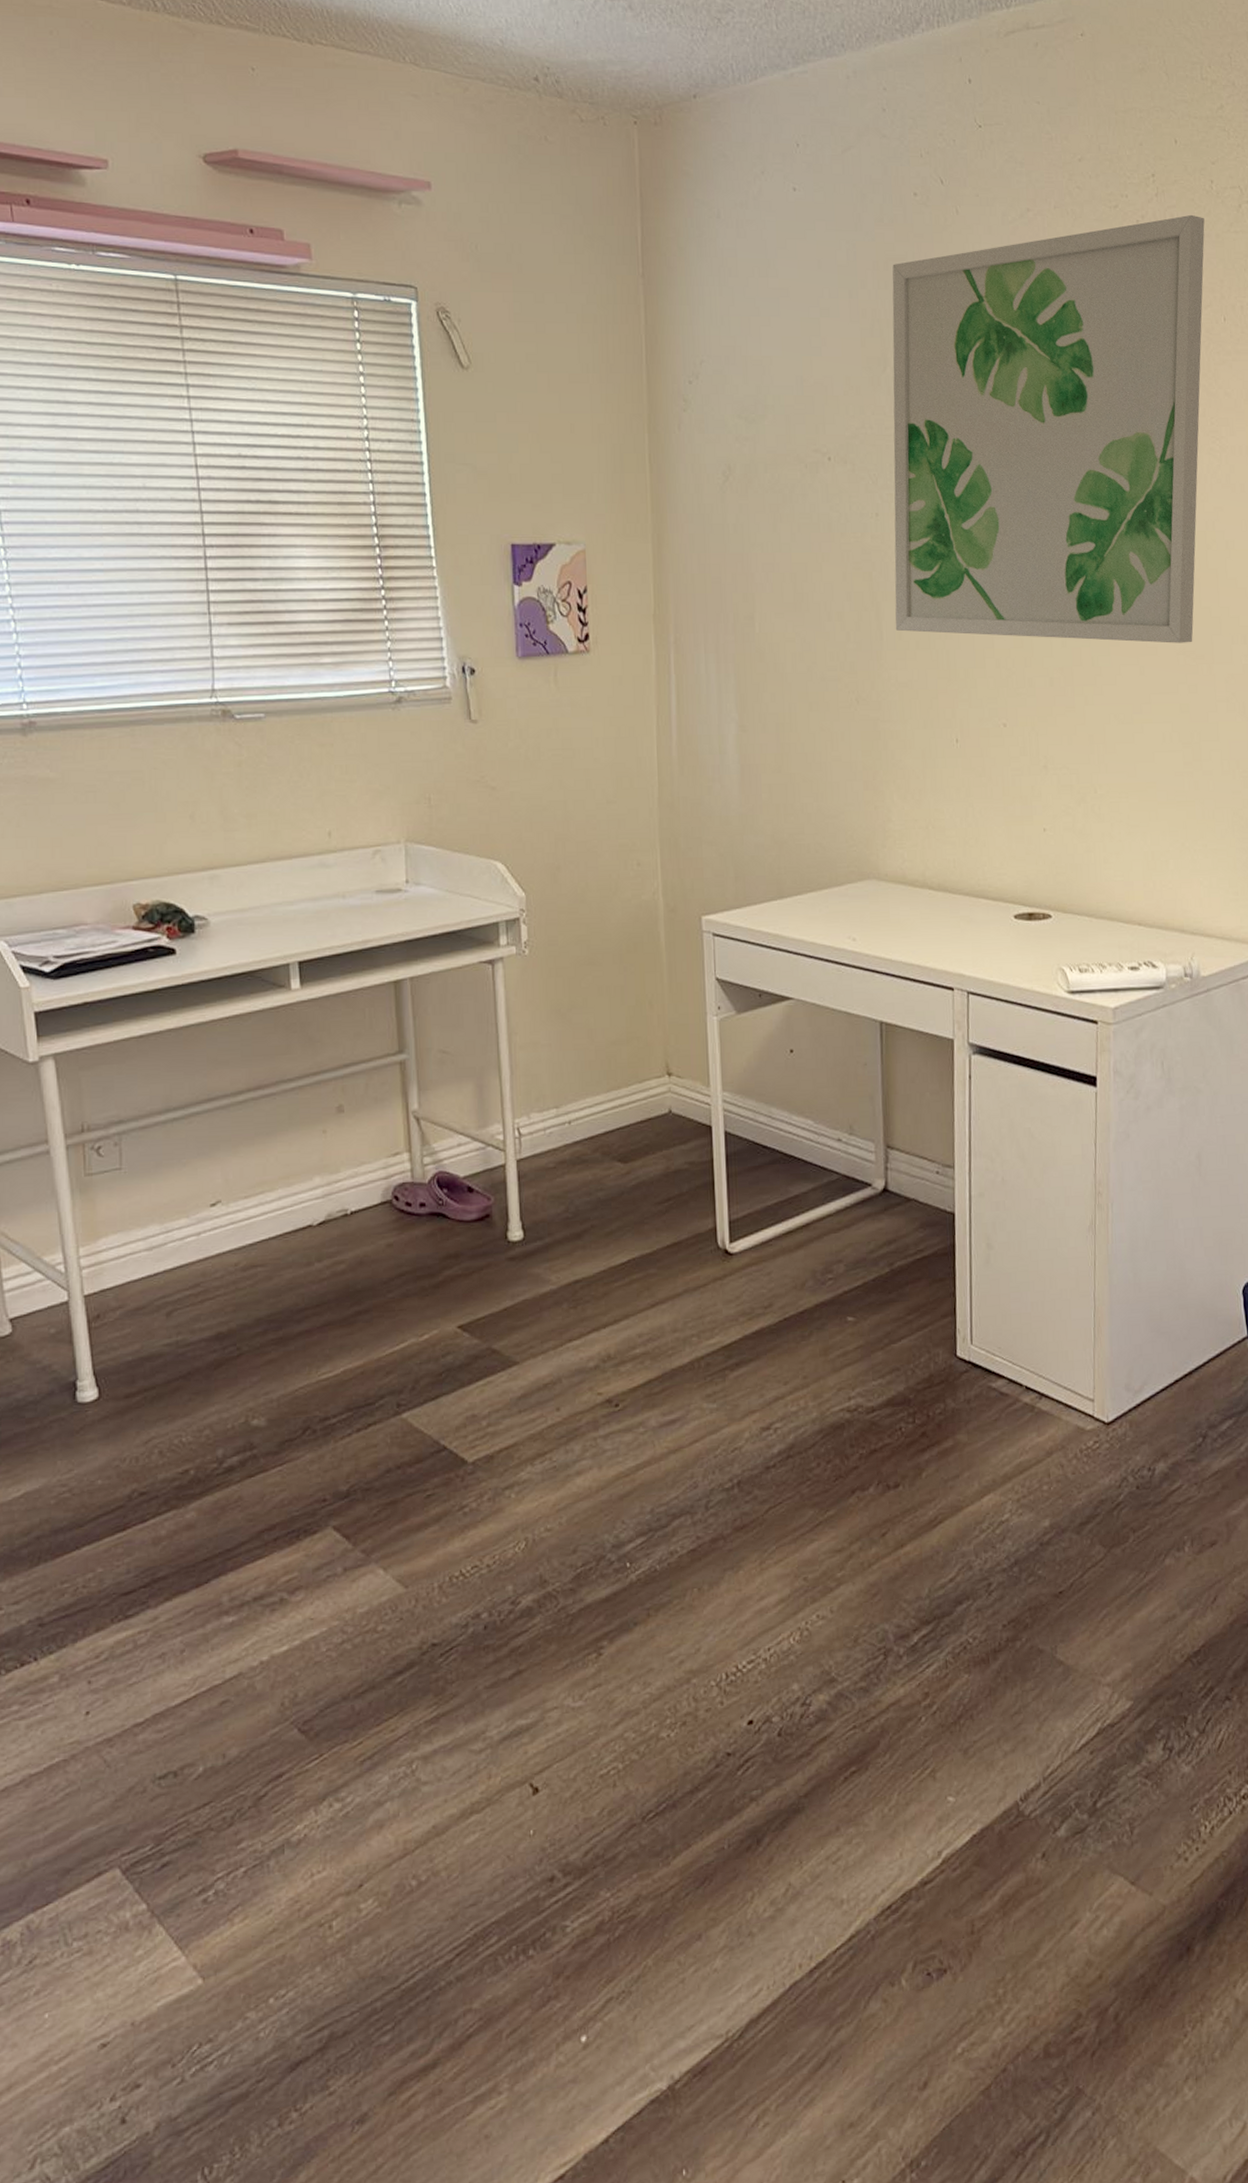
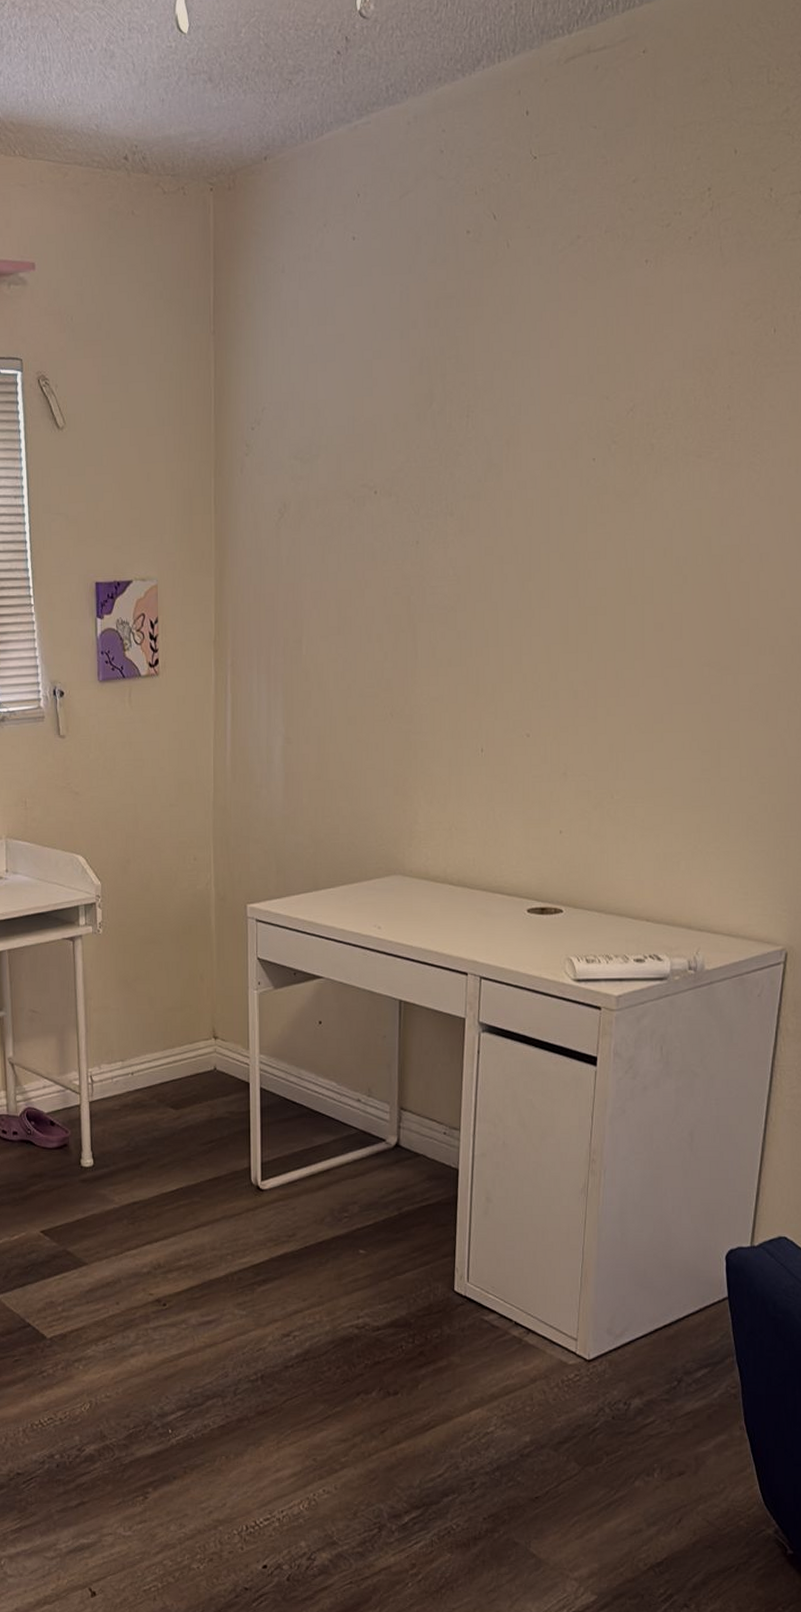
wall art: present [892,214,1205,643] -> none [429,226,760,656]

